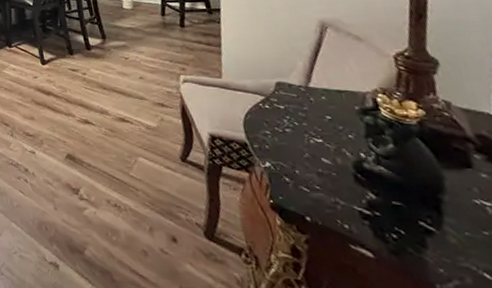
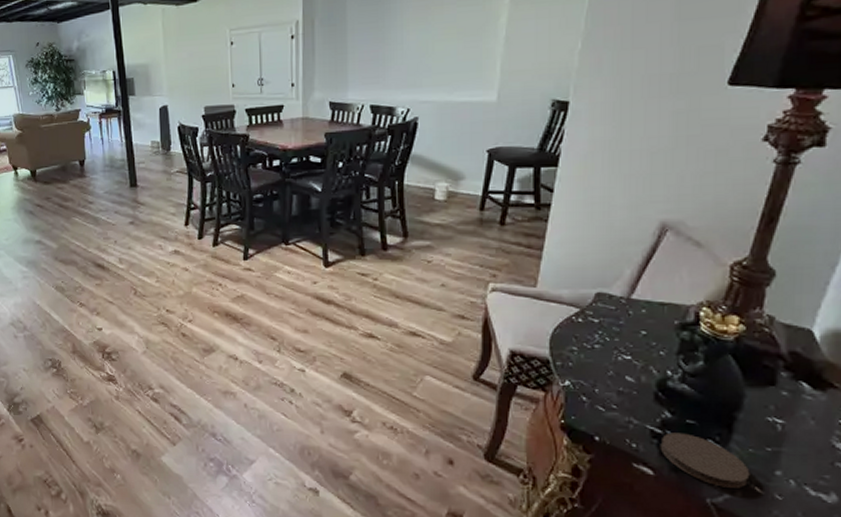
coaster: none [372,214,475,274] -> present [660,432,750,488]

